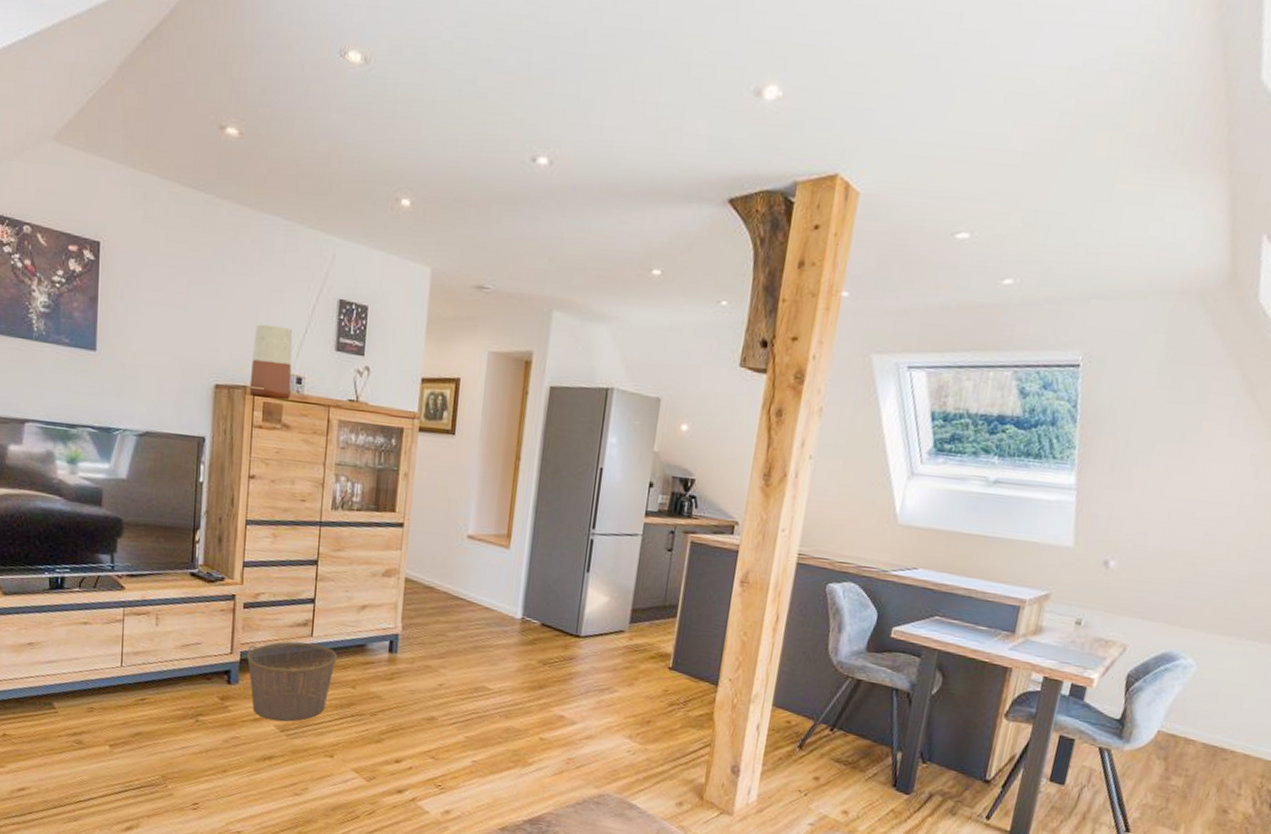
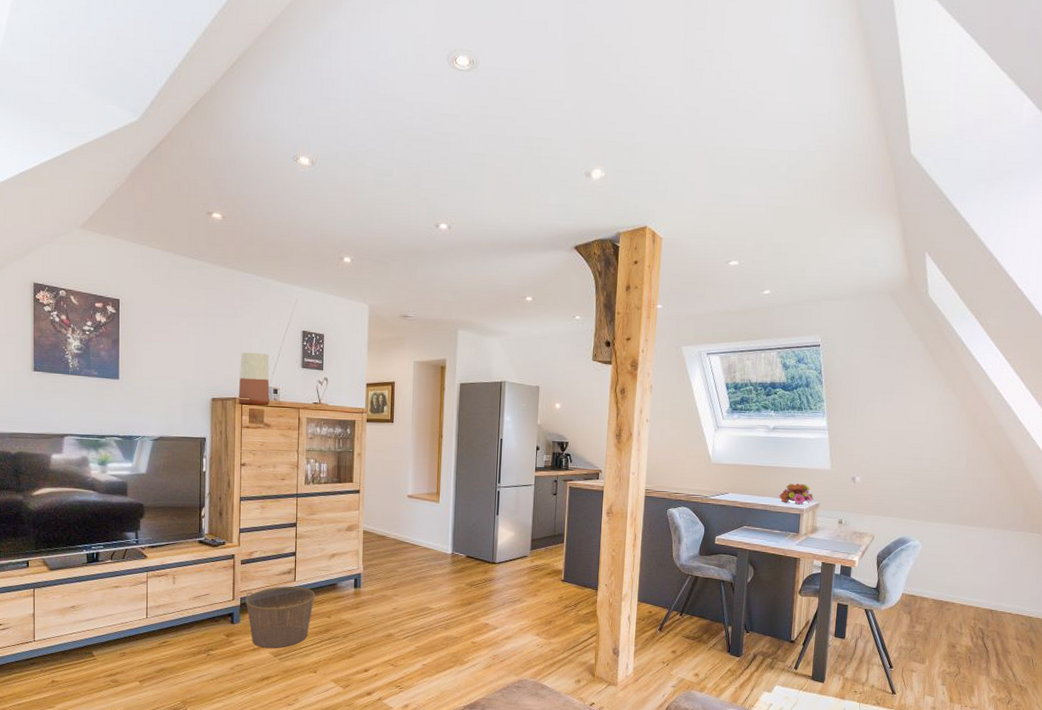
flower bouquet: none [990,561,1043,594] -> present [778,483,814,505]

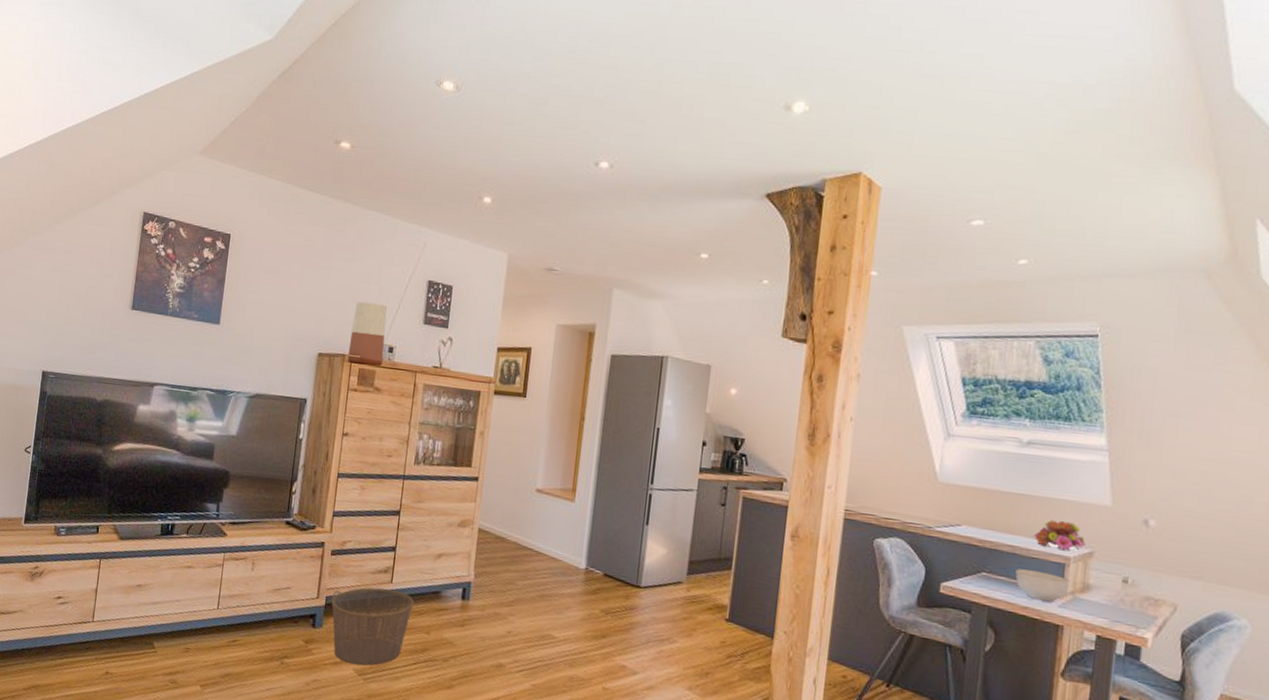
bowl: none [766,521,804,542] -> present [1014,568,1070,602]

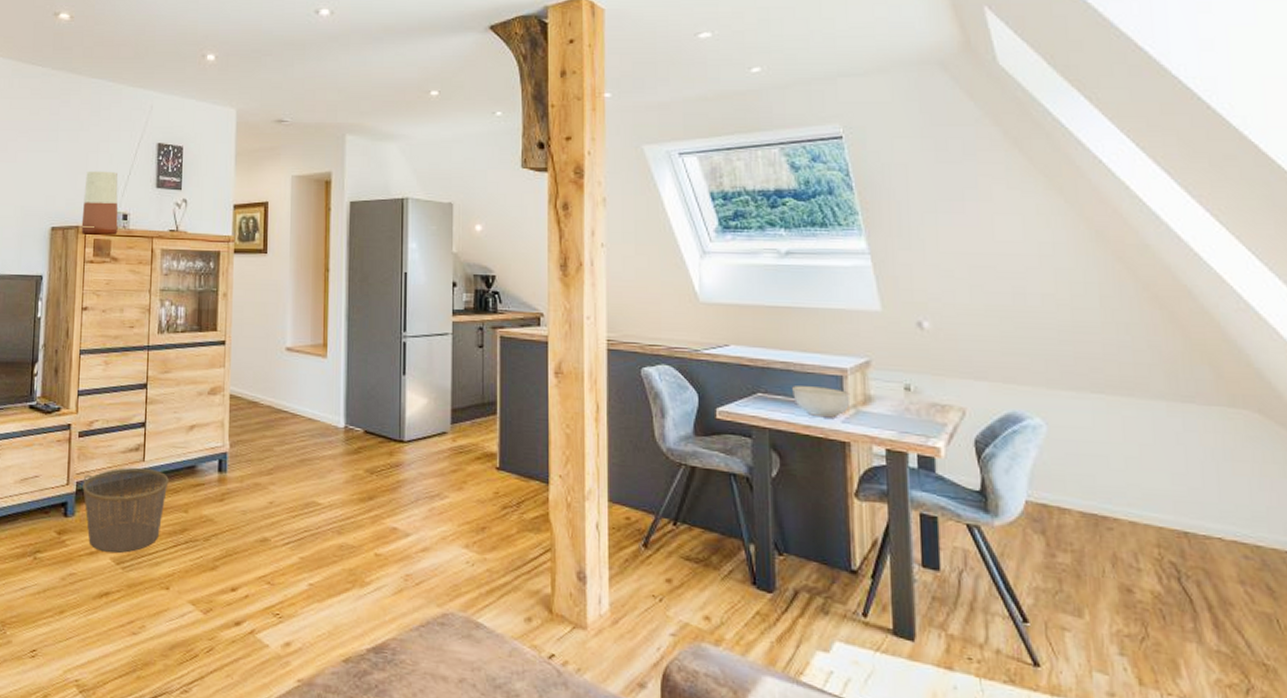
flower bouquet: present [1033,519,1086,551] -> none [805,330,861,362]

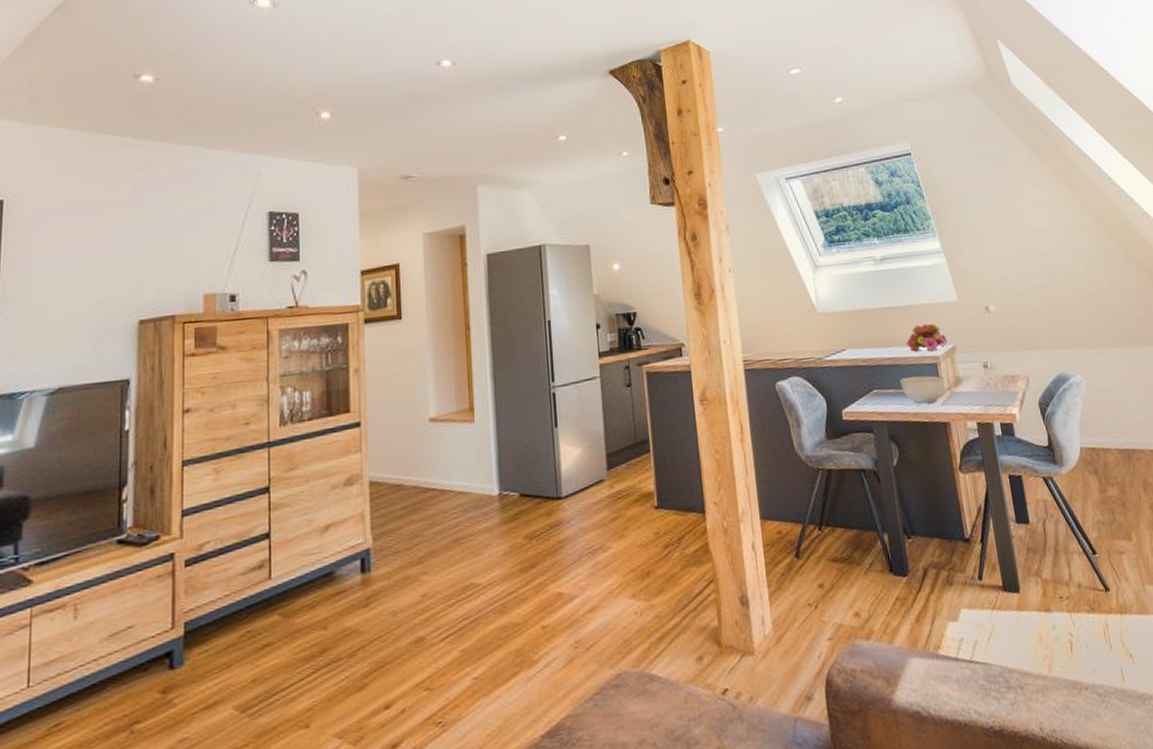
vase: present [81,170,119,235] -> none [178,248,224,324]
basket: present [83,467,169,553] -> none [193,586,302,702]
flower bouquet: none [805,330,861,362] -> present [905,323,948,353]

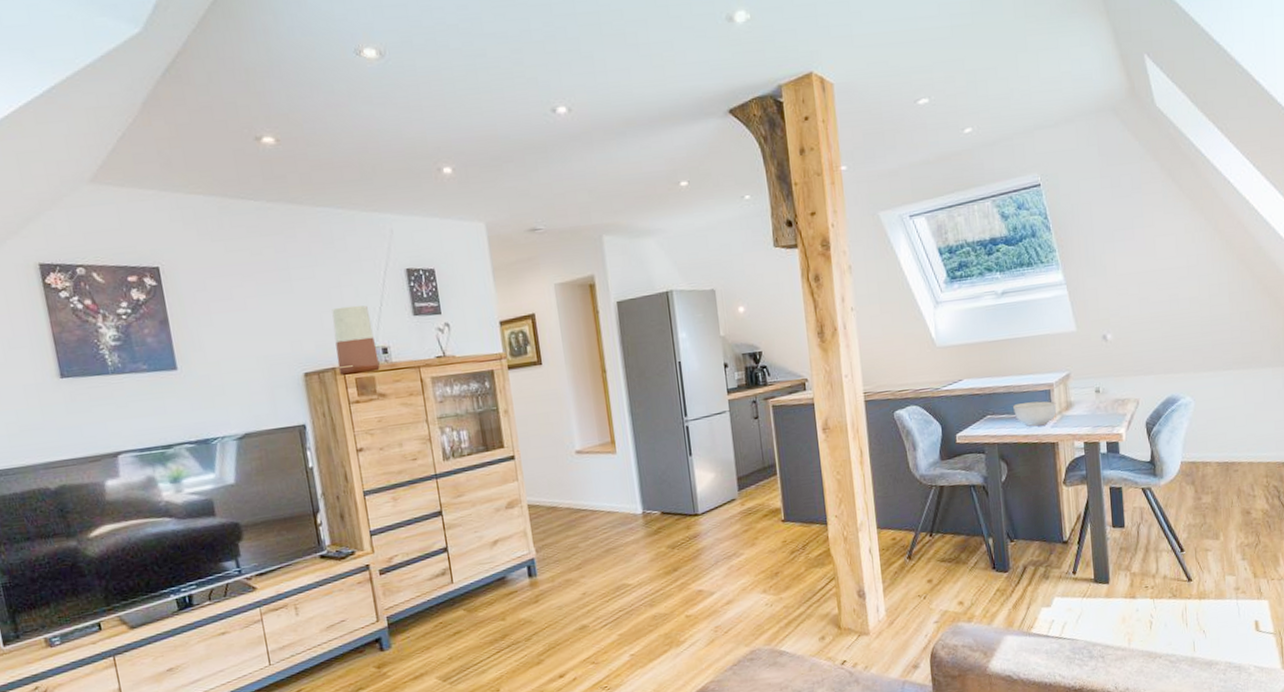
vase: none [178,248,224,324] -> present [332,305,380,375]
flower bouquet: present [905,323,948,353] -> none [1021,353,1063,381]

